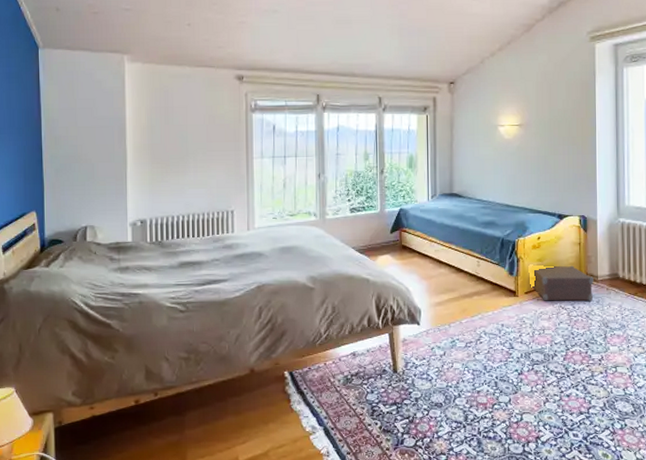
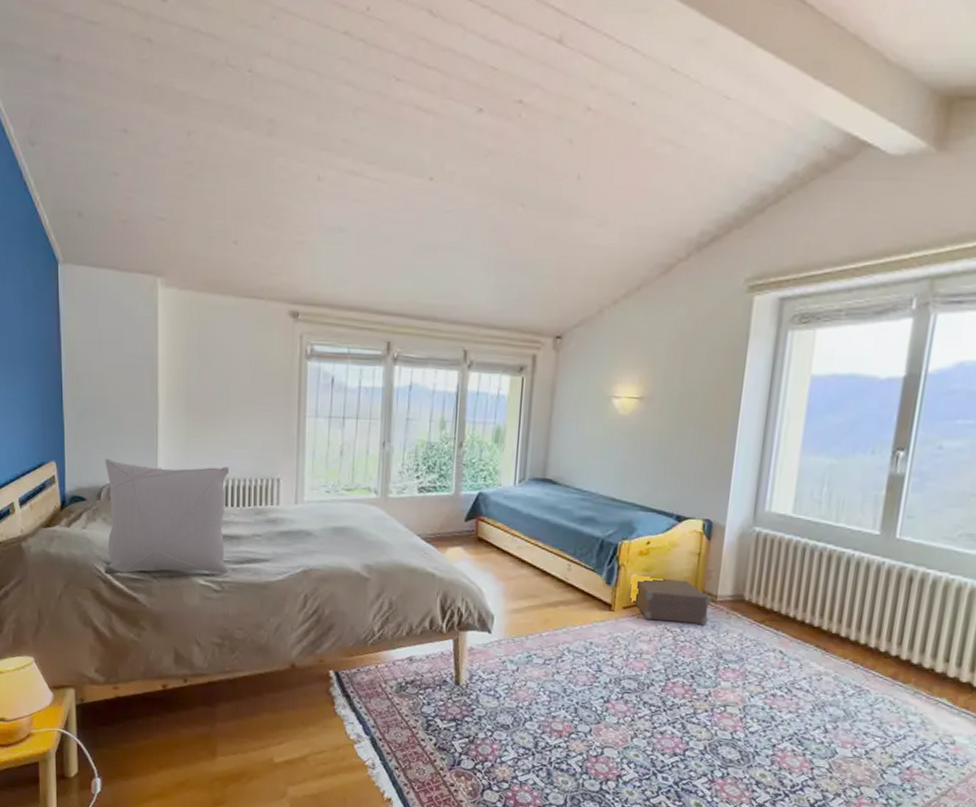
pillow: none [80,204,192,306] -> present [104,458,229,575]

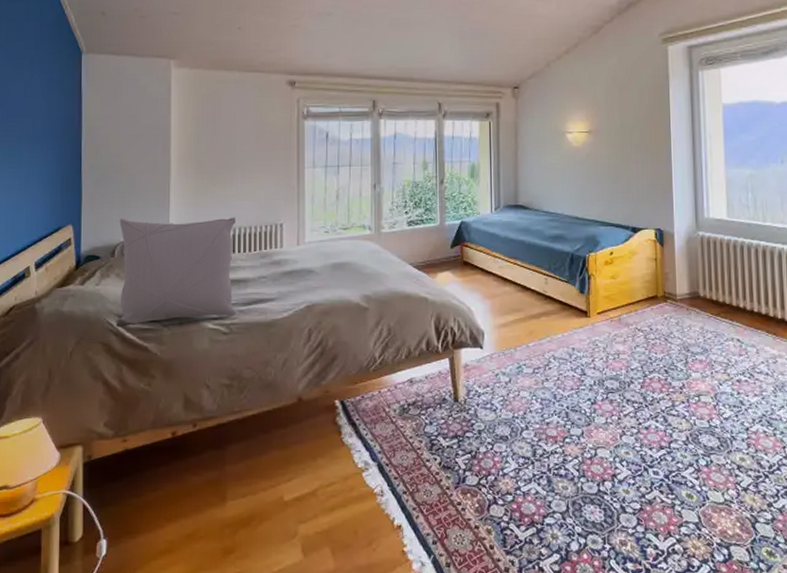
suitcase: present [630,578,712,626] -> none [602,283,672,323]

